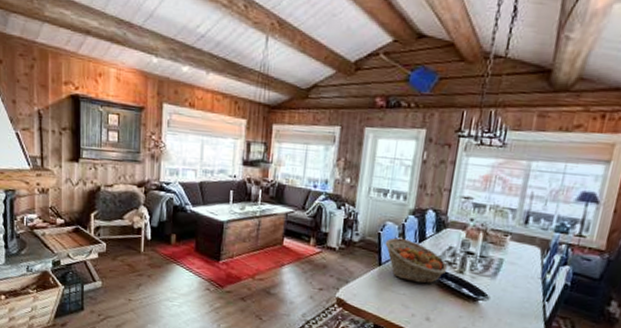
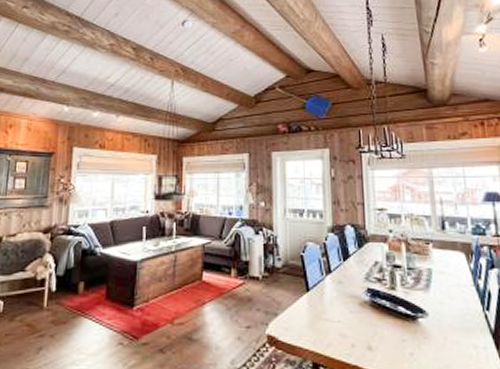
fruit basket: present [385,237,448,284] -> none [309,258,378,306]

